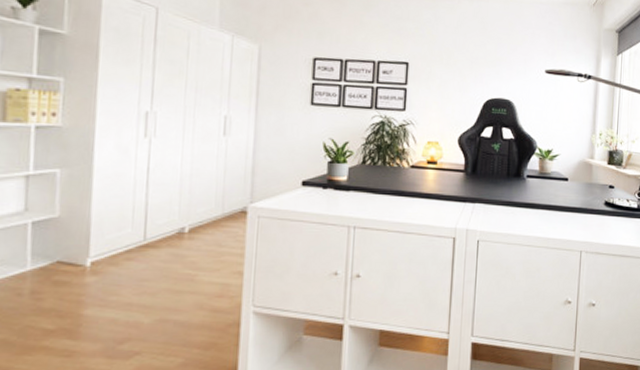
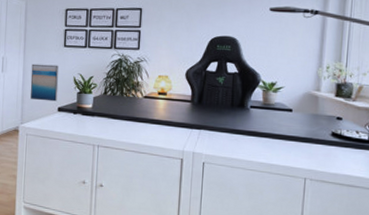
wall art: none [264,125,305,174] -> present [30,63,60,102]

